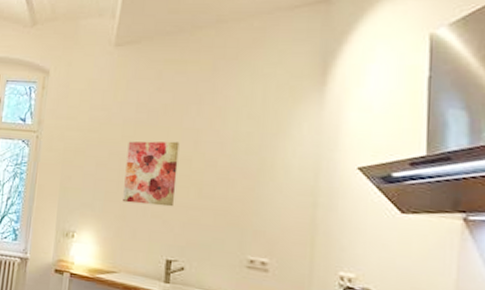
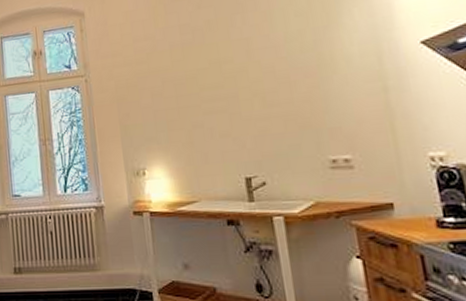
wall art: present [123,141,180,207] -> none [179,55,240,128]

